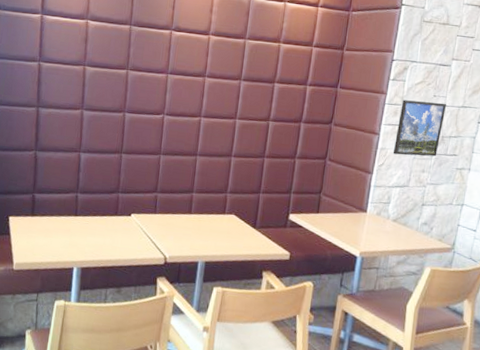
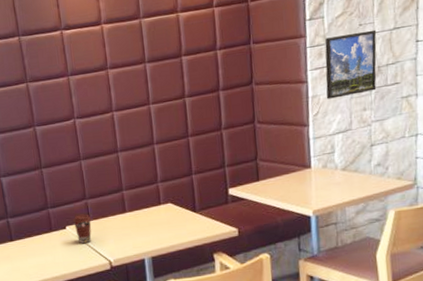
coffee cup: none [139,205,158,235] -> present [73,214,92,244]

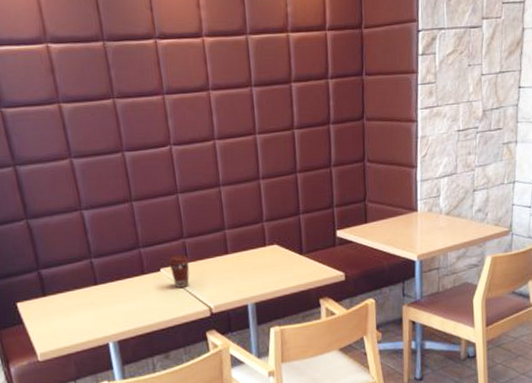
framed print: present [324,29,377,99] -> none [434,71,484,141]

